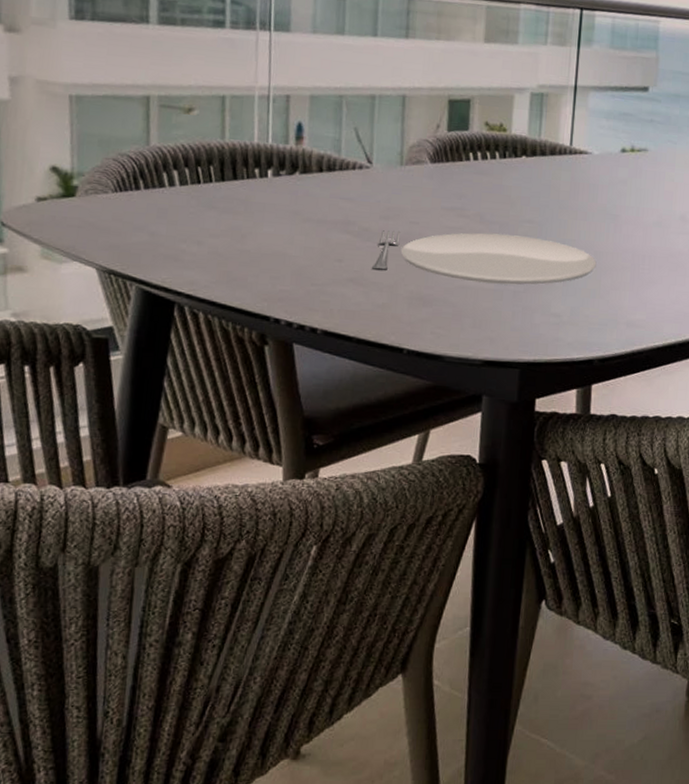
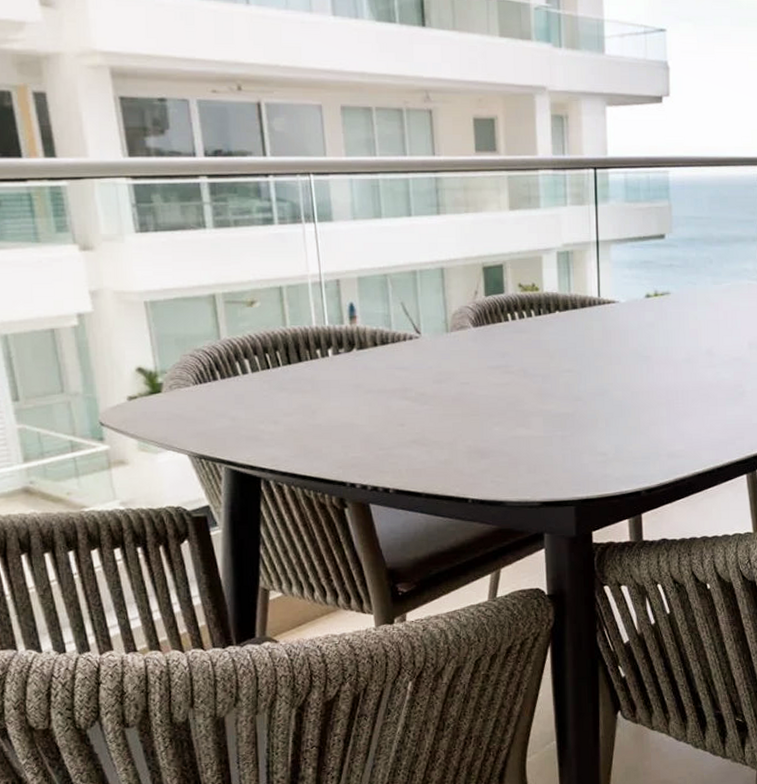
fork: present [371,230,401,271] -> none [431,392,454,431]
plate: present [400,233,597,285] -> none [455,385,634,432]

